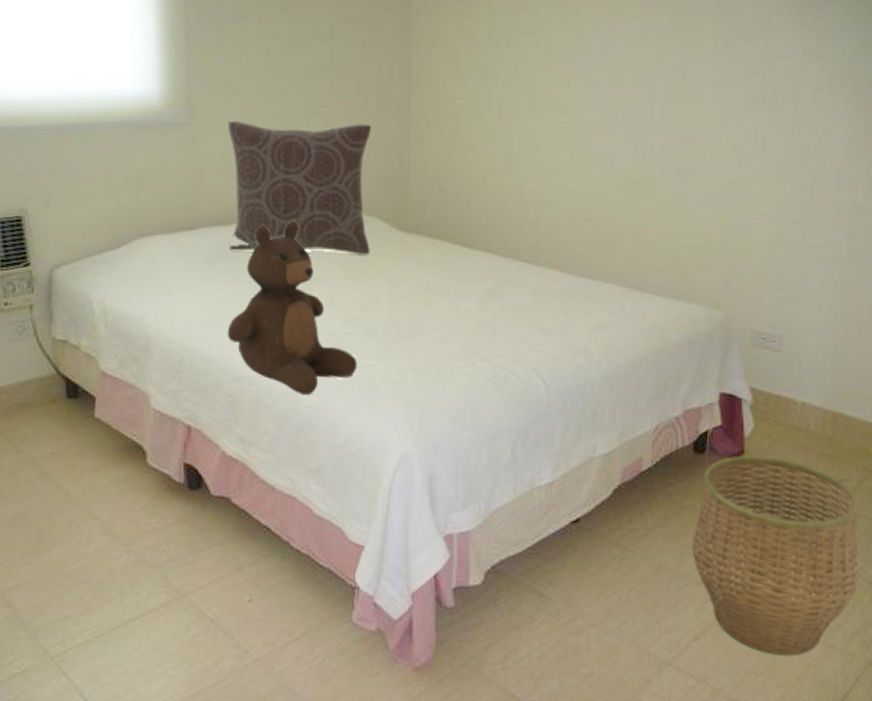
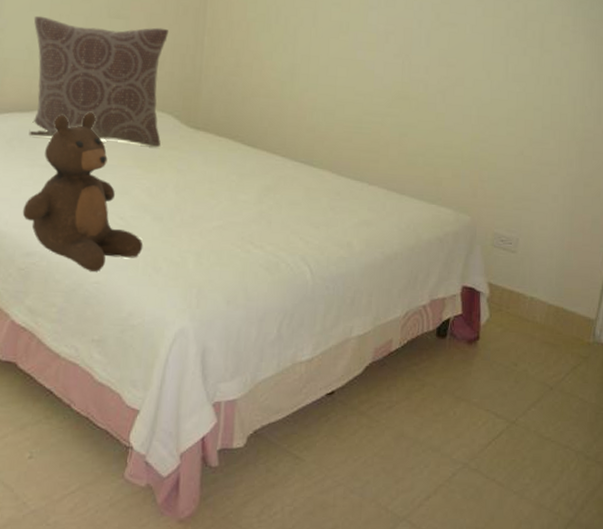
basket: present [691,455,860,655] -> none [429,341,573,513]

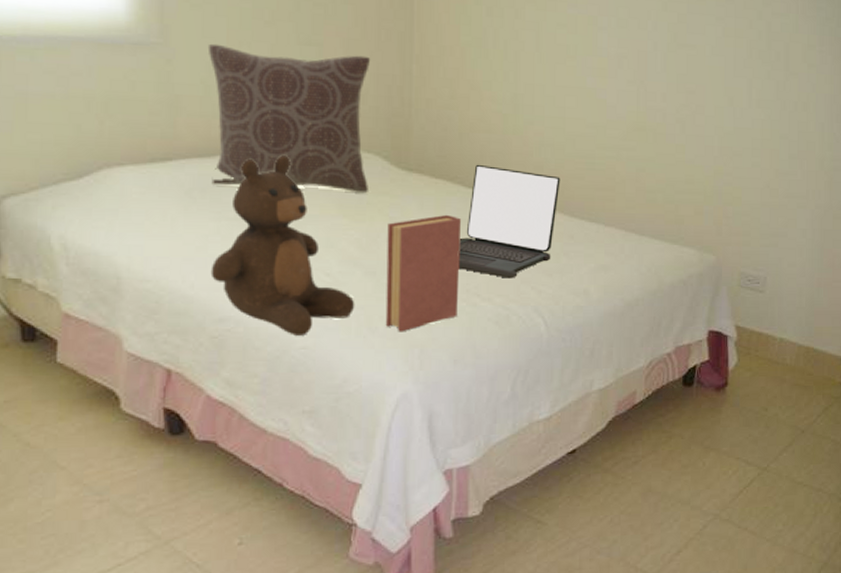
book: none [168,168,240,273] -> present [385,214,461,332]
laptop: none [235,125,330,229] -> present [458,164,561,279]

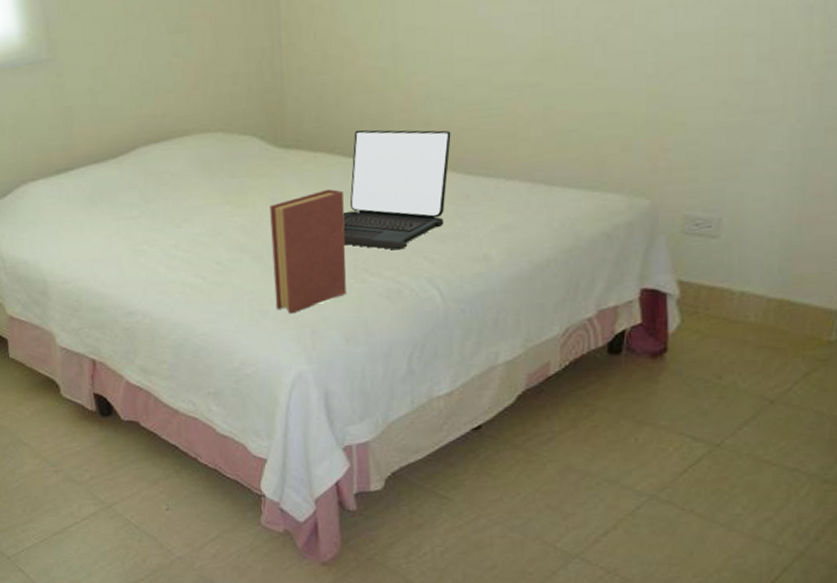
pillow: present [207,43,371,192] -> none [89,32,248,188]
teddy bear: present [210,155,355,335] -> none [116,150,246,323]

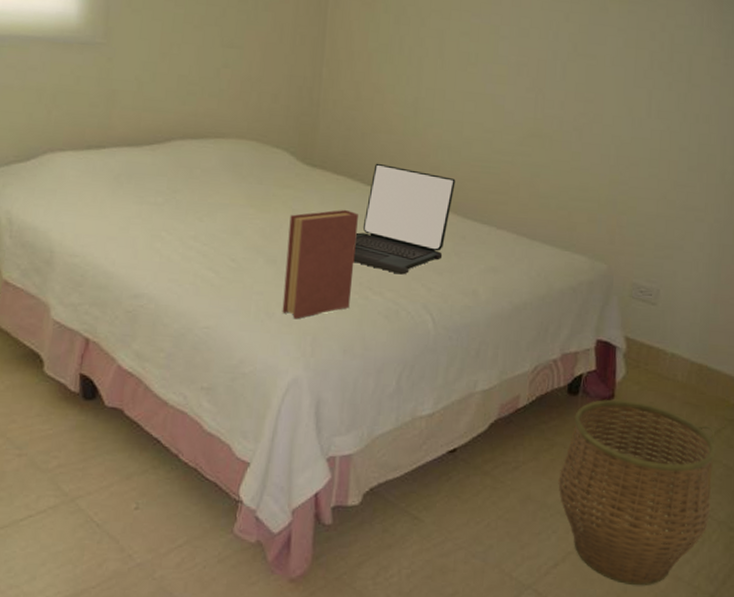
basket: none [603,352,804,547] -> present [558,399,716,585]

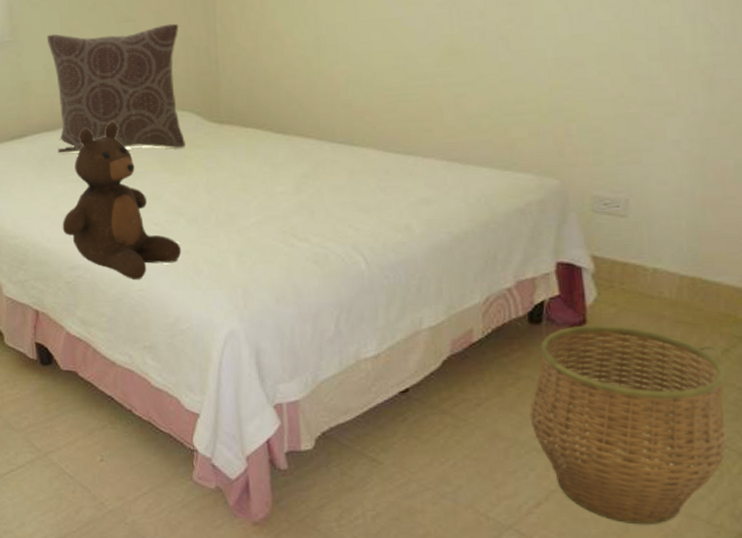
teddy bear: none [130,147,256,316] -> present [62,122,182,279]
pillow: none [137,44,286,185] -> present [46,23,185,154]
book: present [282,209,358,320] -> none [205,160,276,274]
laptop: present [353,163,456,275] -> none [272,109,371,218]

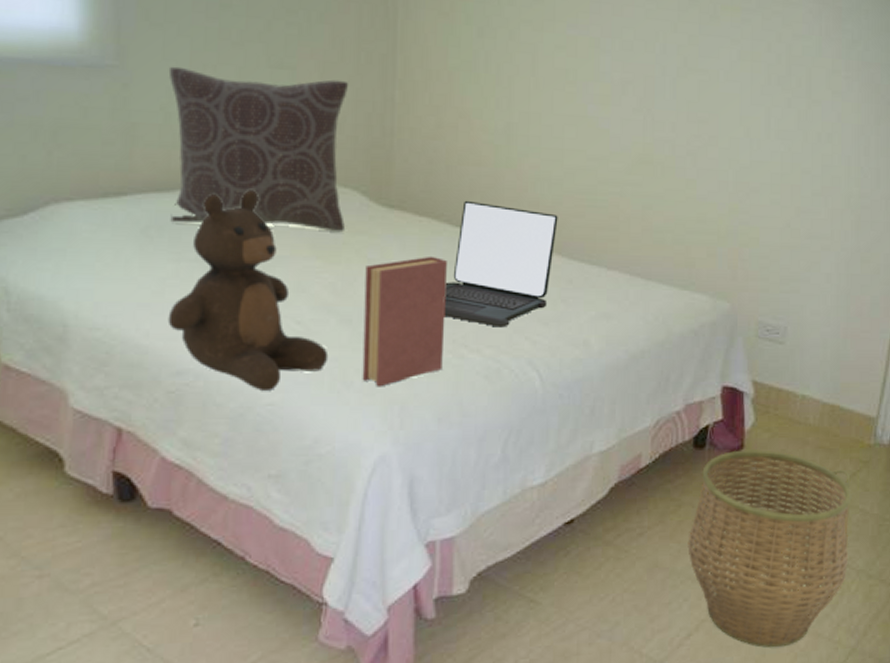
book: none [205,160,276,274] -> present [362,256,447,387]
laptop: none [272,109,371,218] -> present [444,200,558,328]

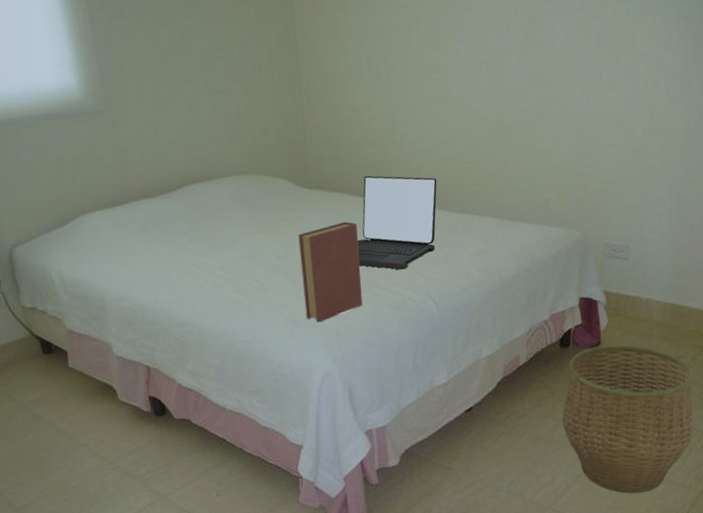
teddy bear: present [167,190,329,390] -> none [168,188,281,332]
pillow: present [168,66,349,231] -> none [141,96,280,219]

